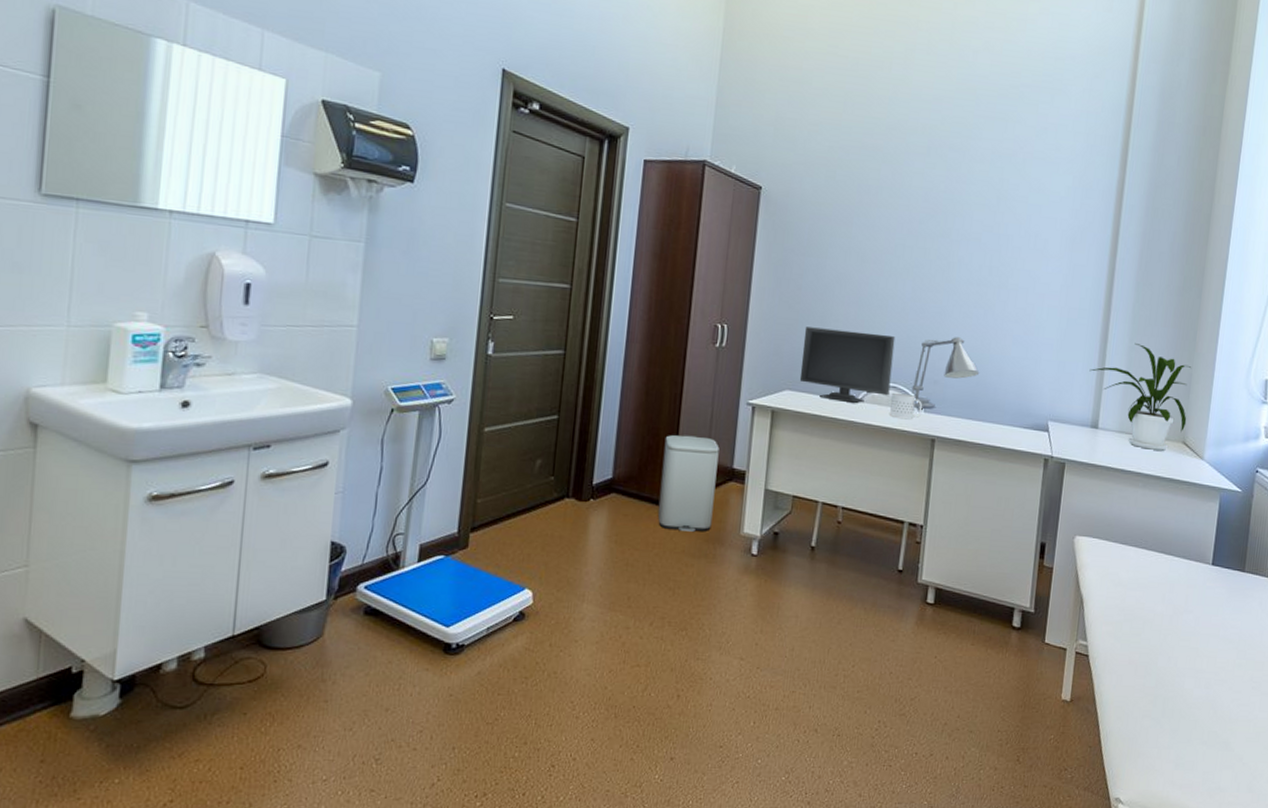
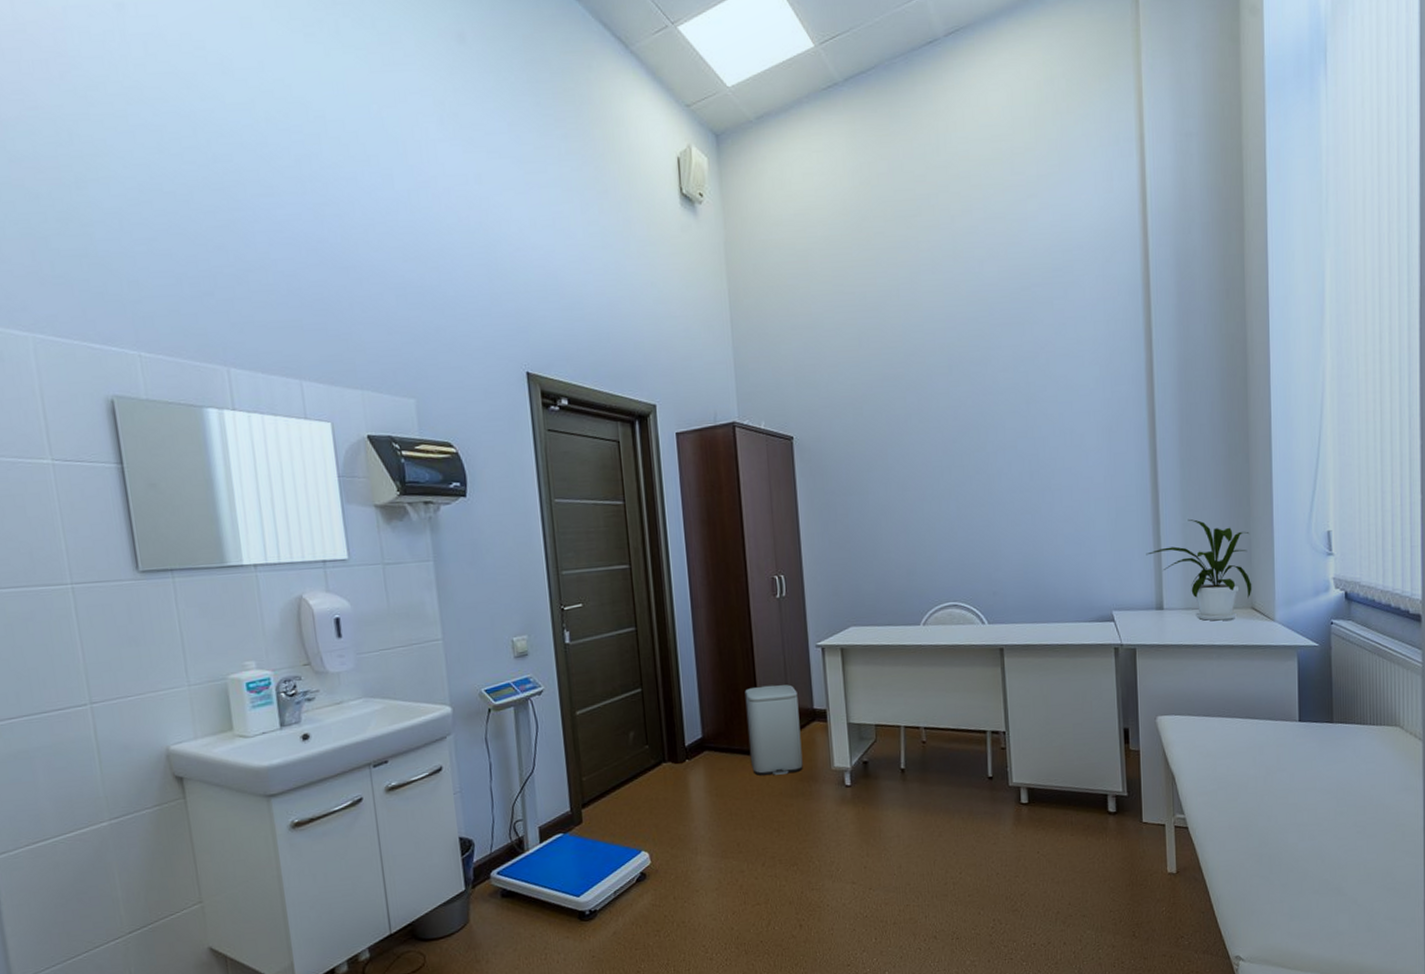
computer monitor: present [799,327,896,404] -> none [858,557,951,629]
mug: present [890,392,923,420] -> none [953,609,987,635]
desk lamp: present [911,337,980,410] -> none [972,546,1037,622]

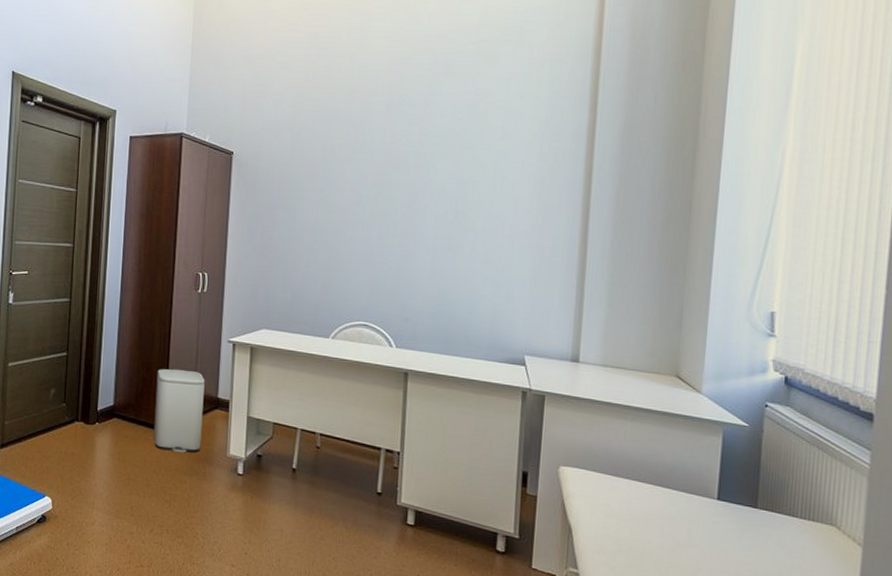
house plant: present [1146,518,1252,621] -> none [566,278,682,384]

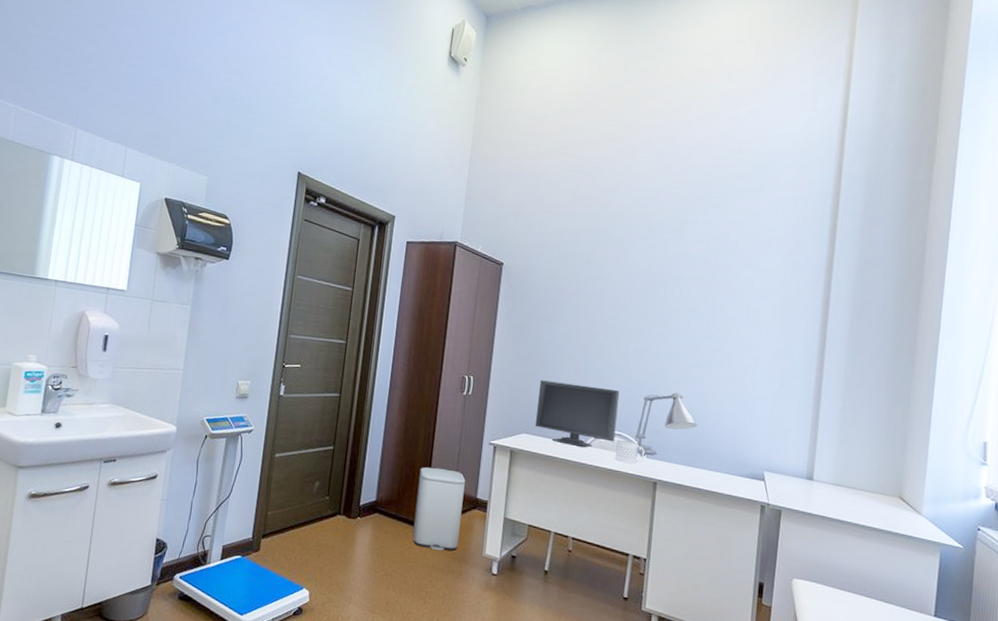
computer monitor: none [275,273,365,341] -> present [535,380,620,448]
mug: none [362,330,395,355] -> present [615,439,646,464]
desk lamp: none [382,278,451,345] -> present [634,392,698,456]

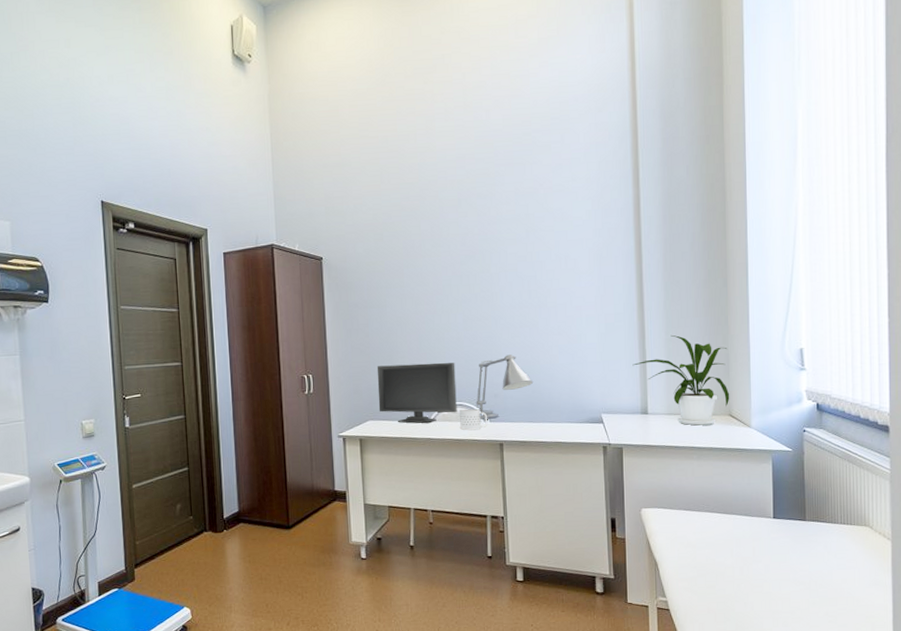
pedal bin: present [412,467,466,552] -> none [276,468,325,548]
house plant: none [803,403,906,505] -> present [632,334,730,426]

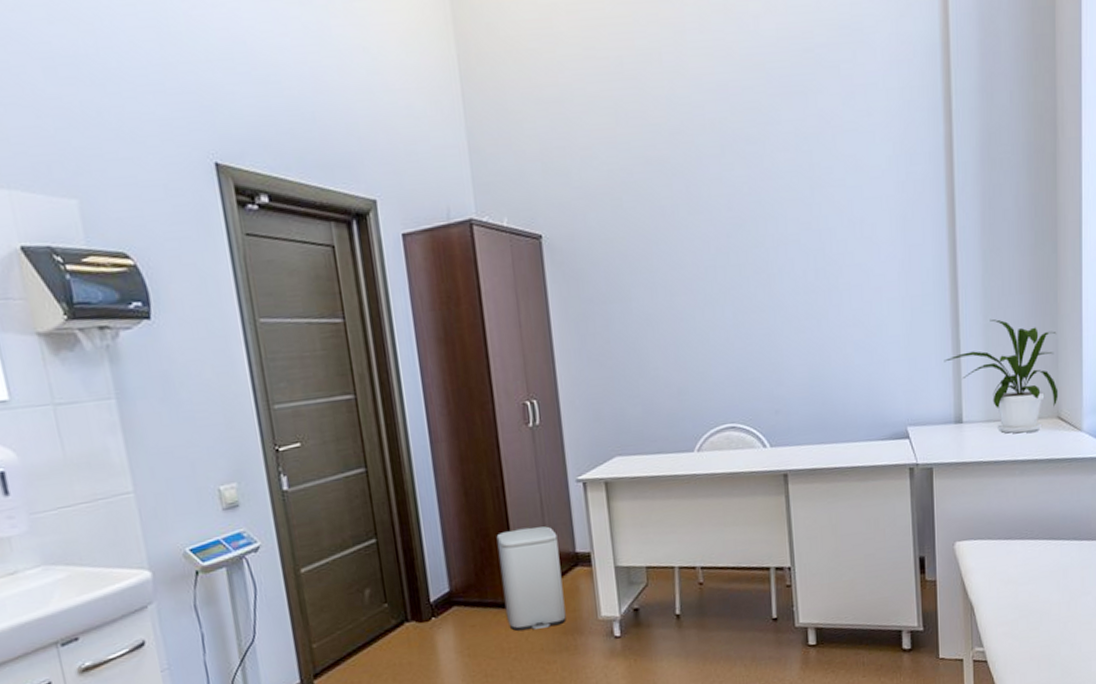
pedal bin: none [276,468,325,548] -> present [496,526,566,631]
computer monitor: present [377,363,457,424] -> none [622,372,729,457]
mug: present [459,408,488,431] -> none [731,431,769,461]
desk lamp: present [476,354,534,420] -> none [752,356,824,445]

